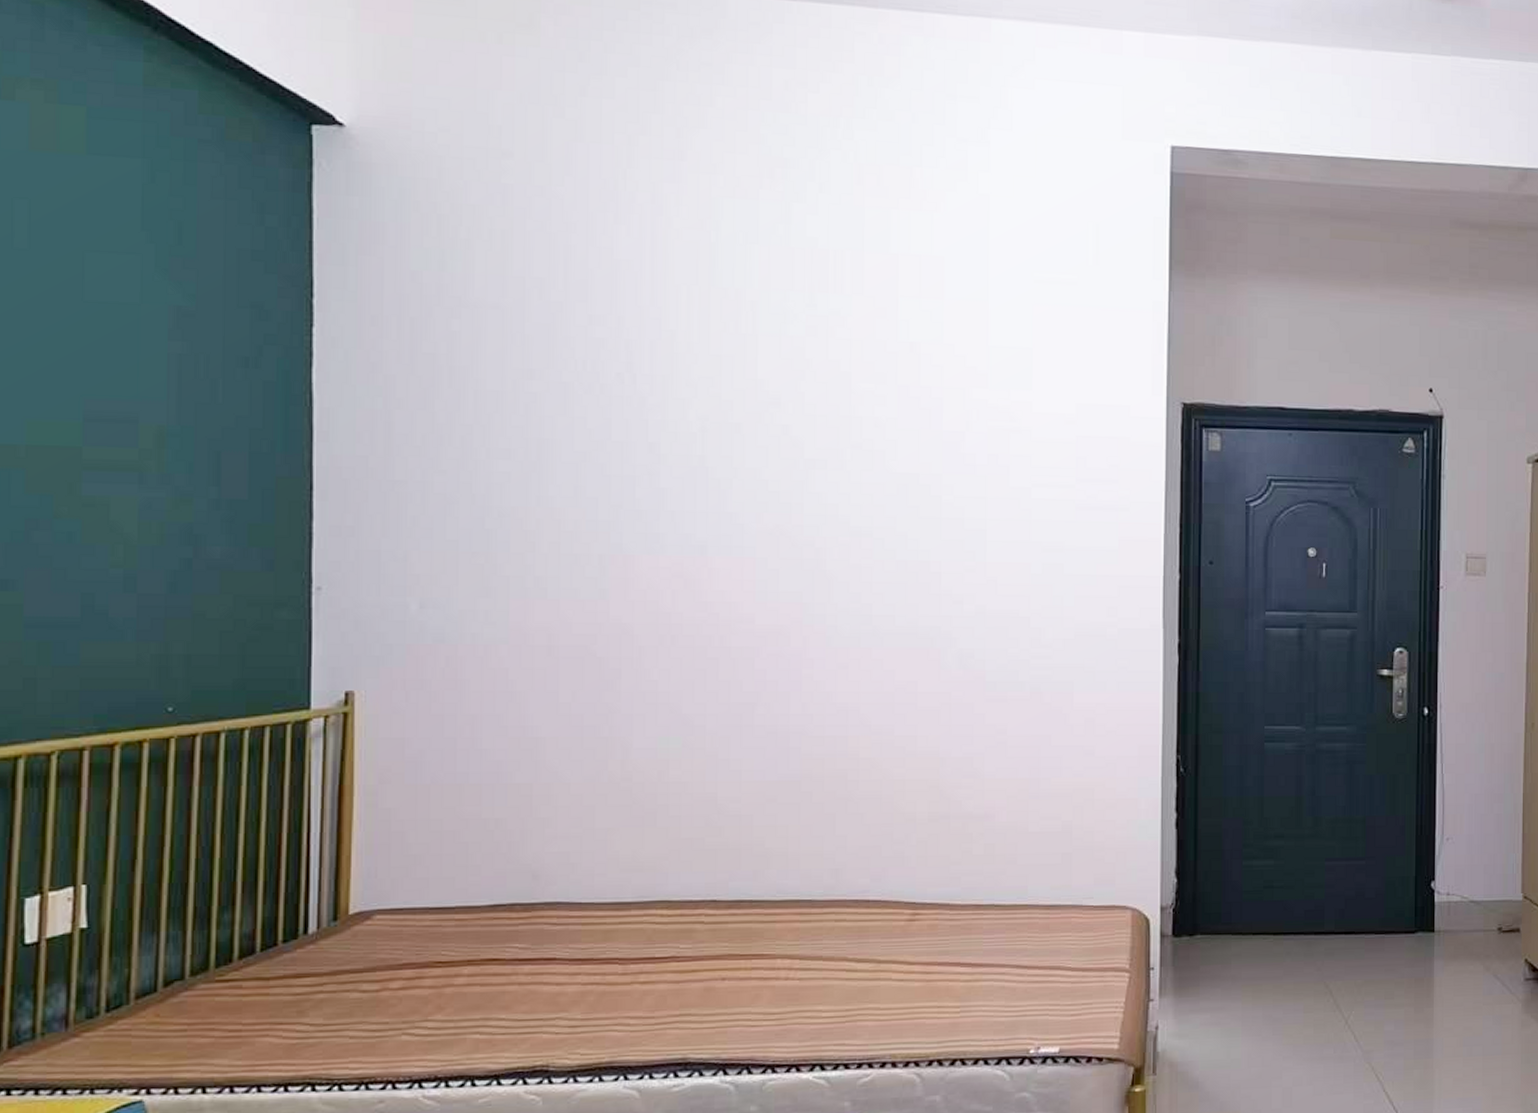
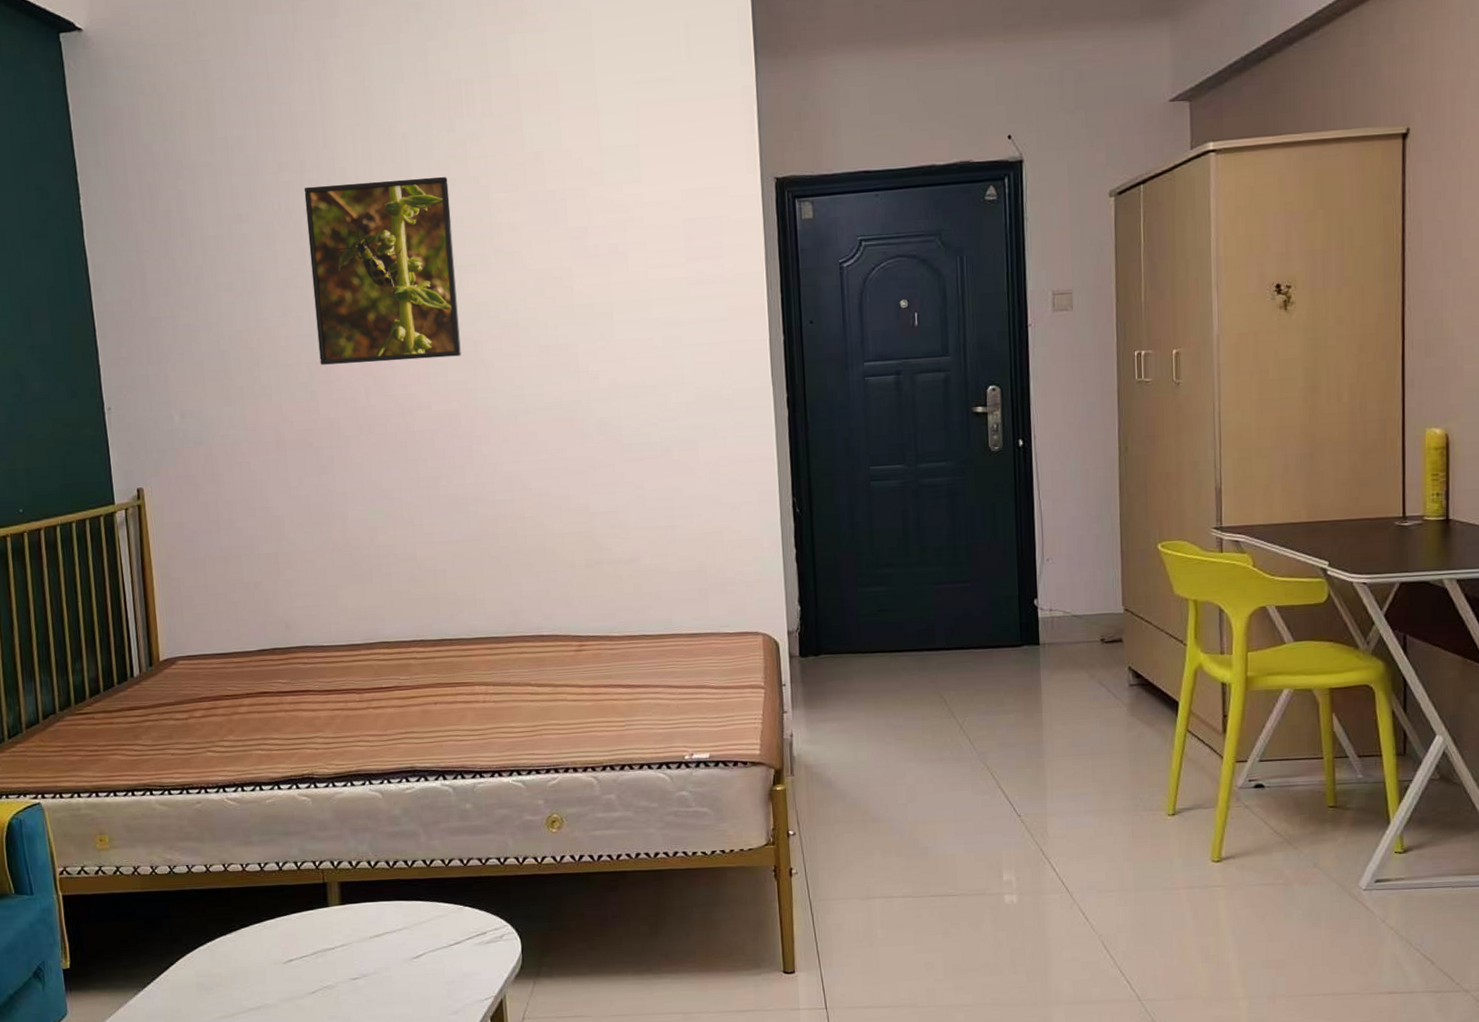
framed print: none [616,347,802,564] -> present [304,176,461,365]

